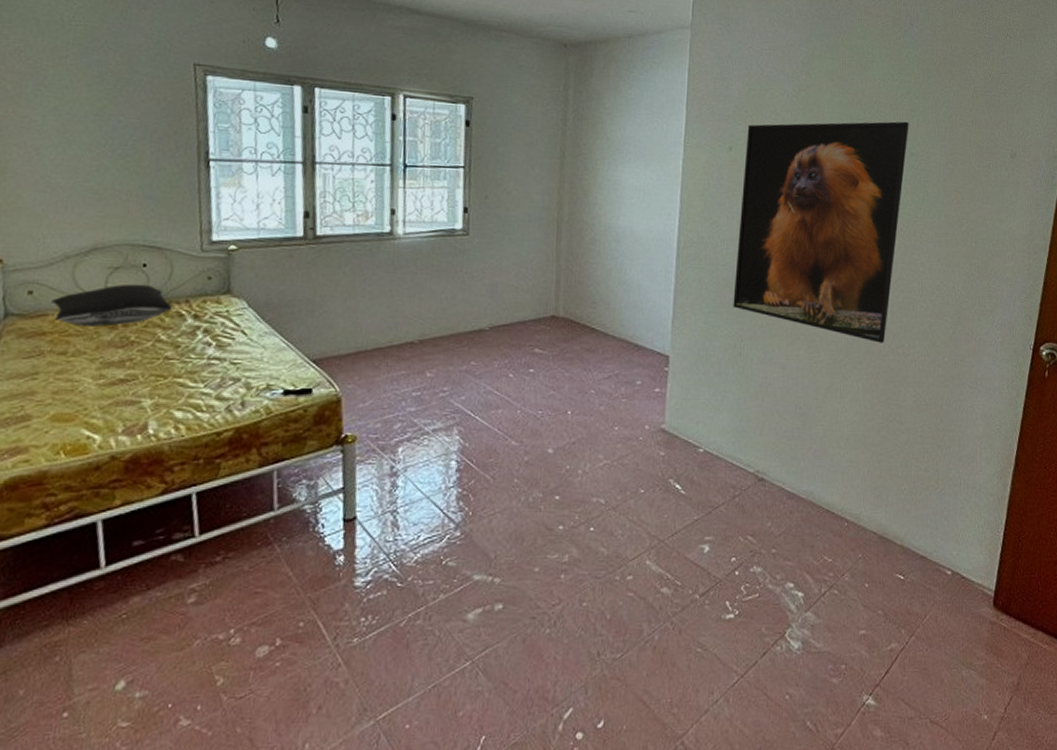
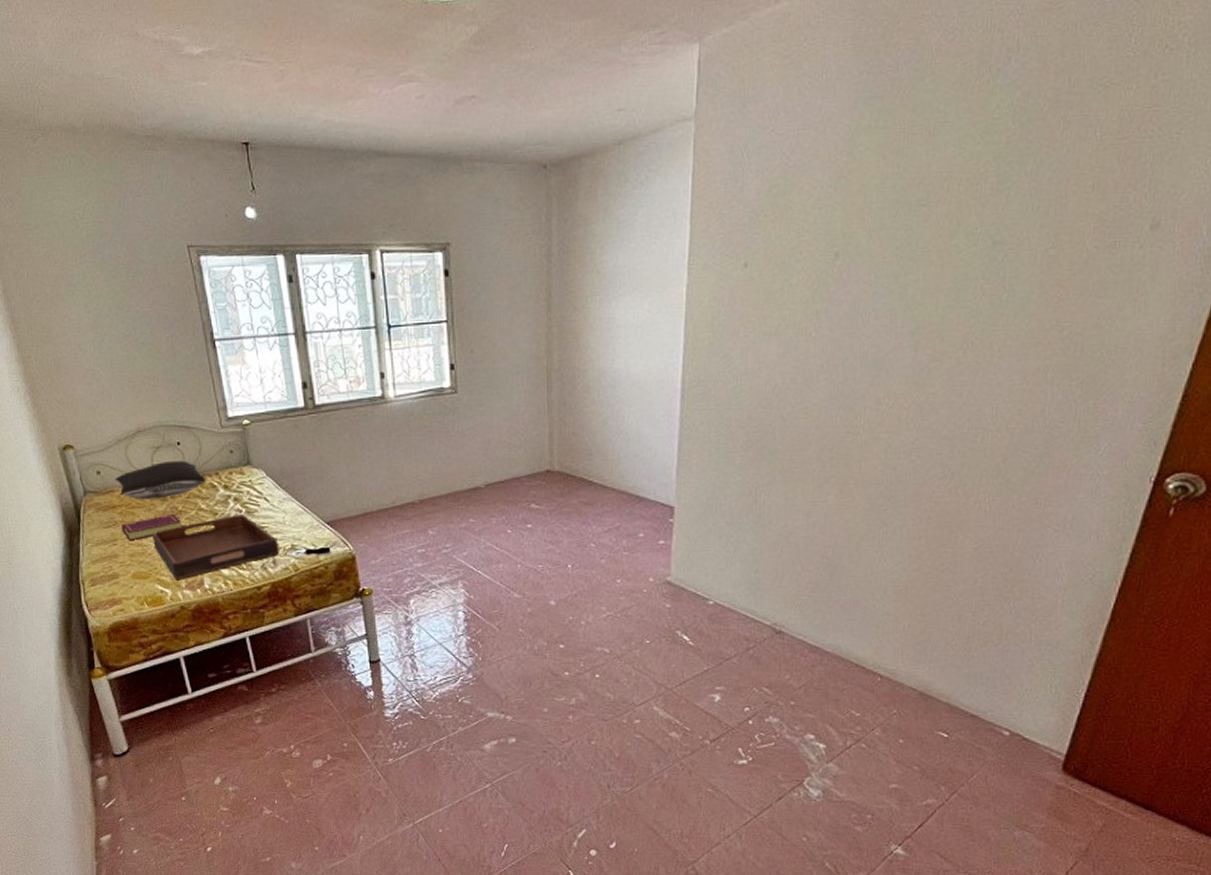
book: none [48,344,132,375] -> present [122,513,182,541]
serving tray: none [87,347,252,424] -> present [151,513,280,580]
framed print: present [733,121,909,343] -> none [748,199,994,483]

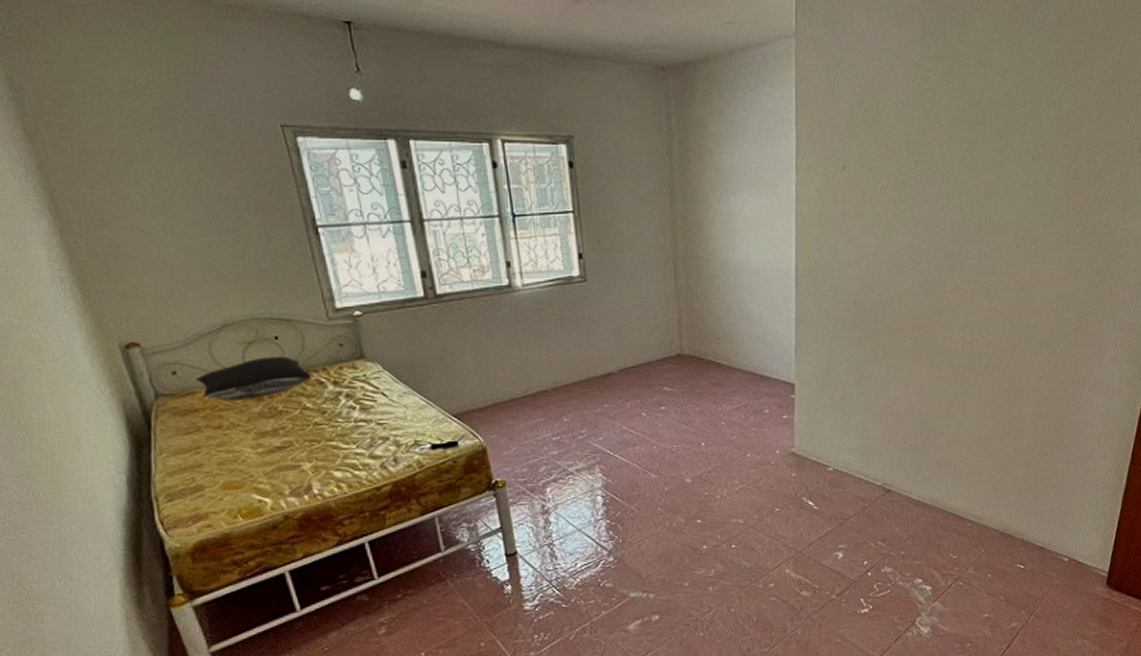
book: present [122,513,182,541] -> none [206,414,283,448]
serving tray: present [151,513,280,580] -> none [245,410,401,488]

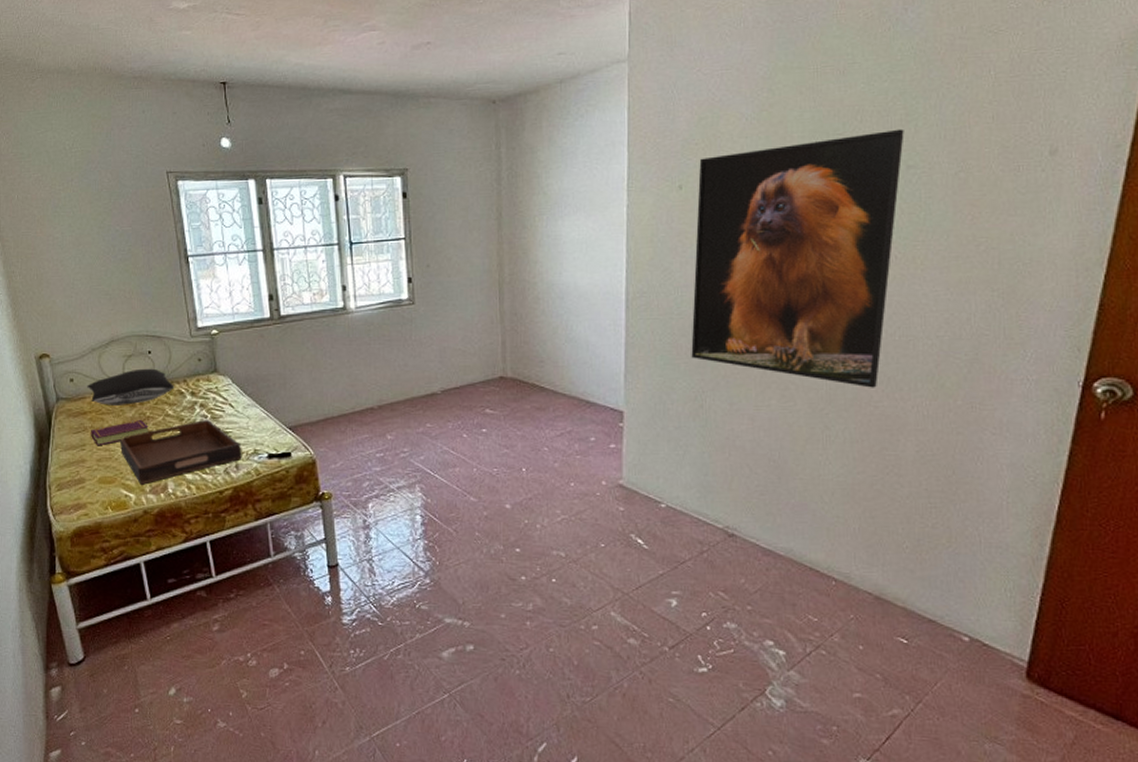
book: none [206,414,283,448] -> present [91,419,149,446]
serving tray: none [245,410,401,488] -> present [119,419,242,485]
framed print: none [854,122,1031,355] -> present [691,128,904,388]

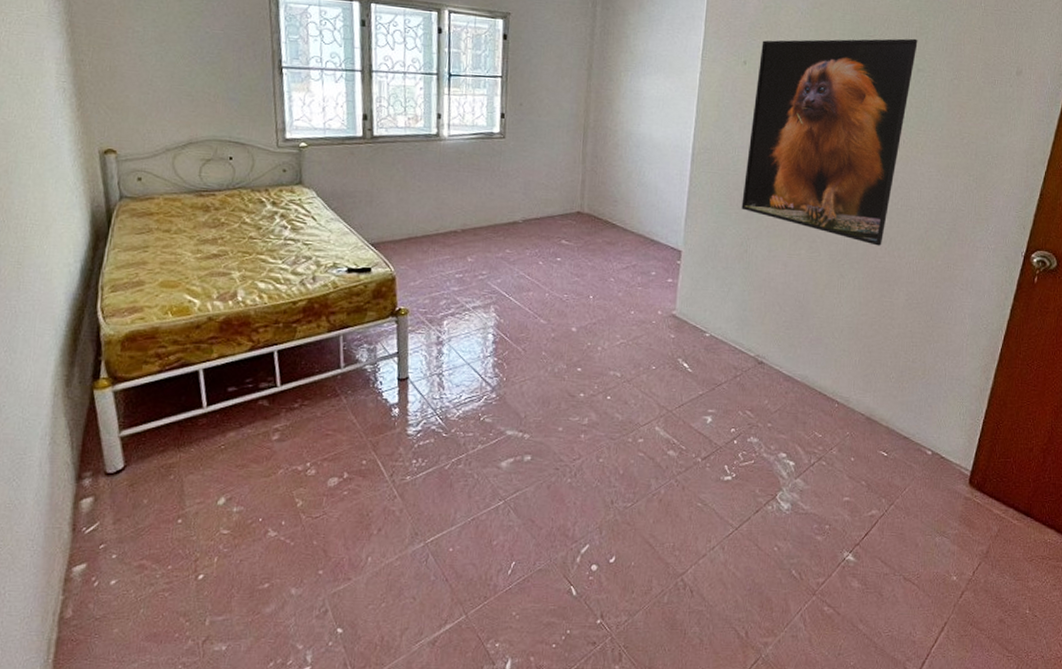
pillow: present [87,368,174,405] -> none [157,173,255,210]
book: present [91,419,149,446] -> none [156,224,222,249]
serving tray: present [119,419,242,485] -> none [187,229,321,291]

